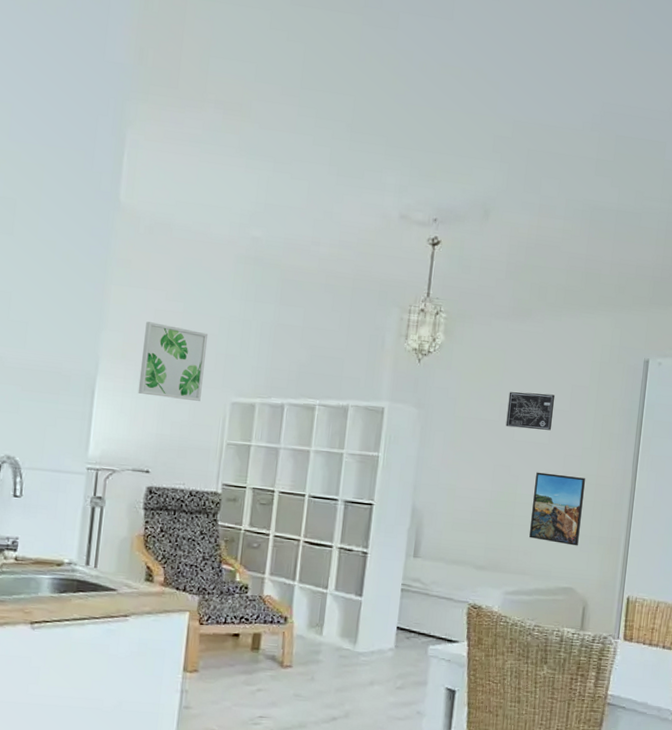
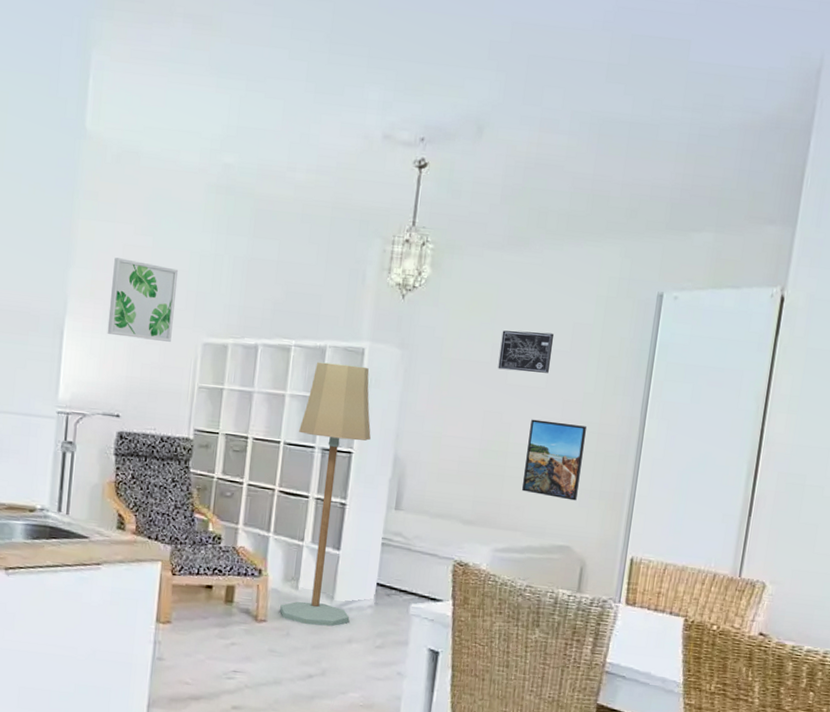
floor lamp: none [304,420,391,670] -> present [280,362,371,627]

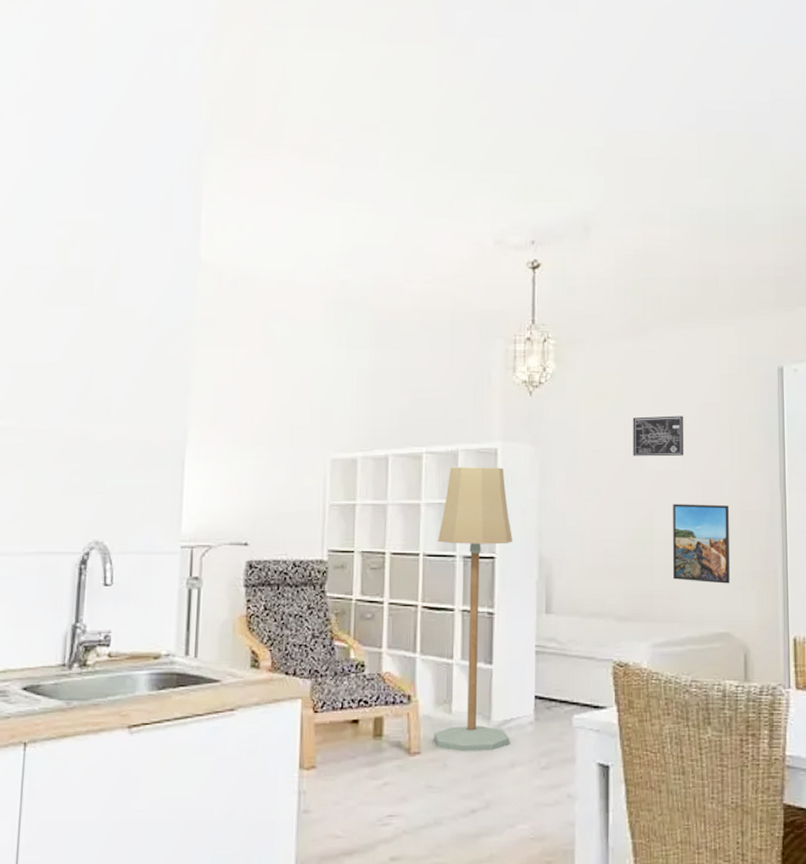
wall art: present [107,257,179,342] -> none [230,381,302,461]

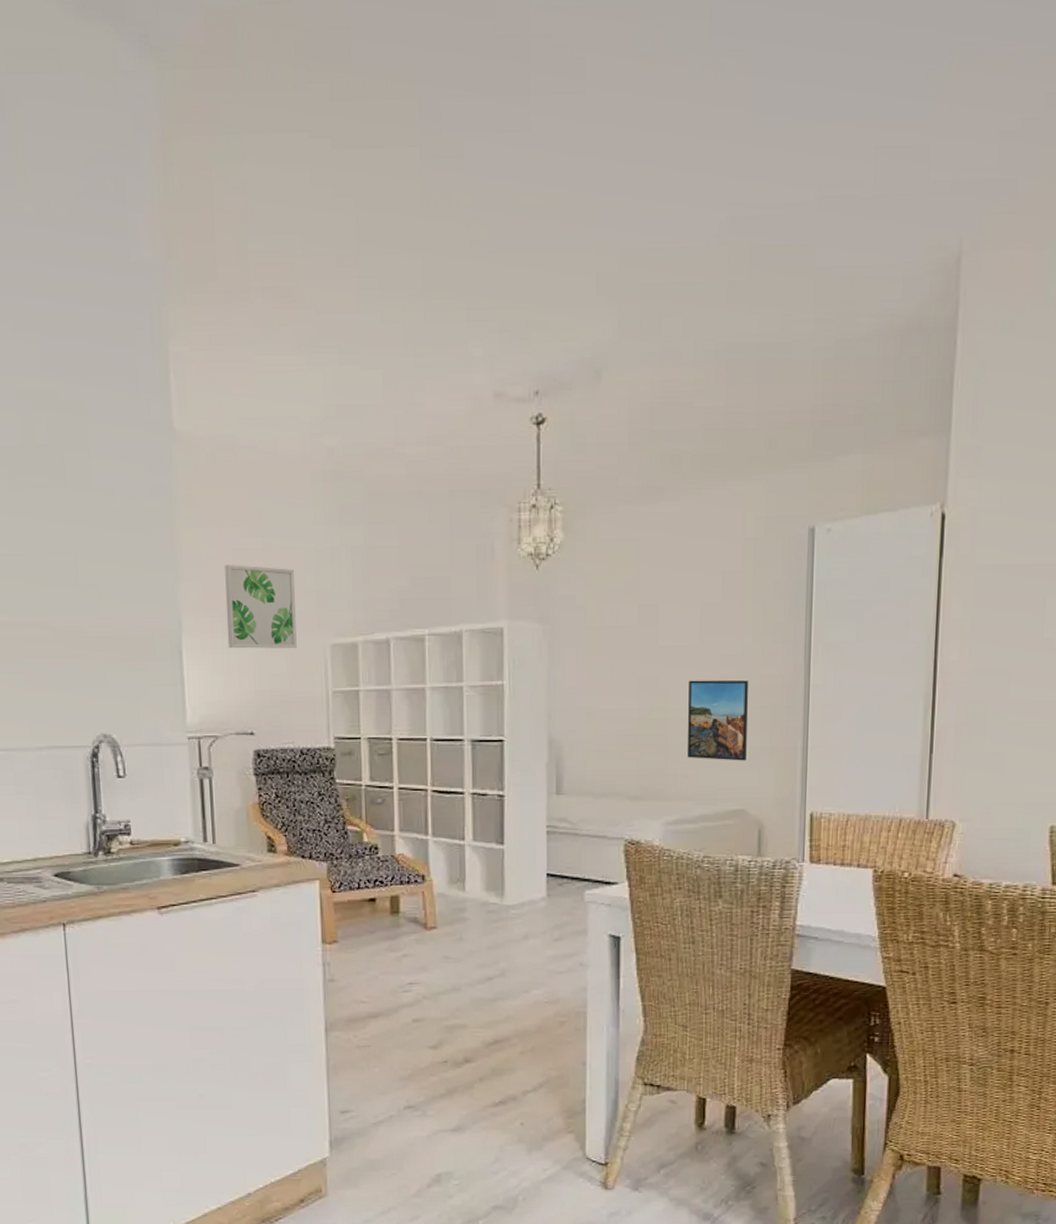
wall art: none [230,381,302,461] -> present [225,565,297,649]
floor lamp: present [434,467,512,751] -> none [445,647,523,925]
wall art: present [632,415,684,457] -> none [647,586,703,632]

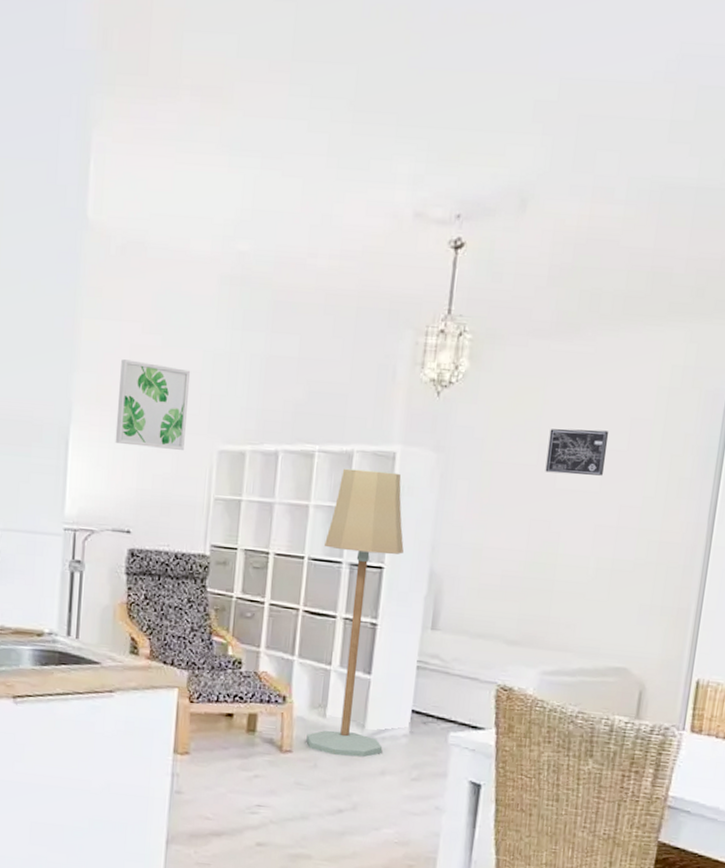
floor lamp: none [445,647,523,925] -> present [306,468,404,758]
wall art: none [647,586,703,632] -> present [545,429,609,476]
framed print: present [688,680,748,761] -> none [573,527,646,618]

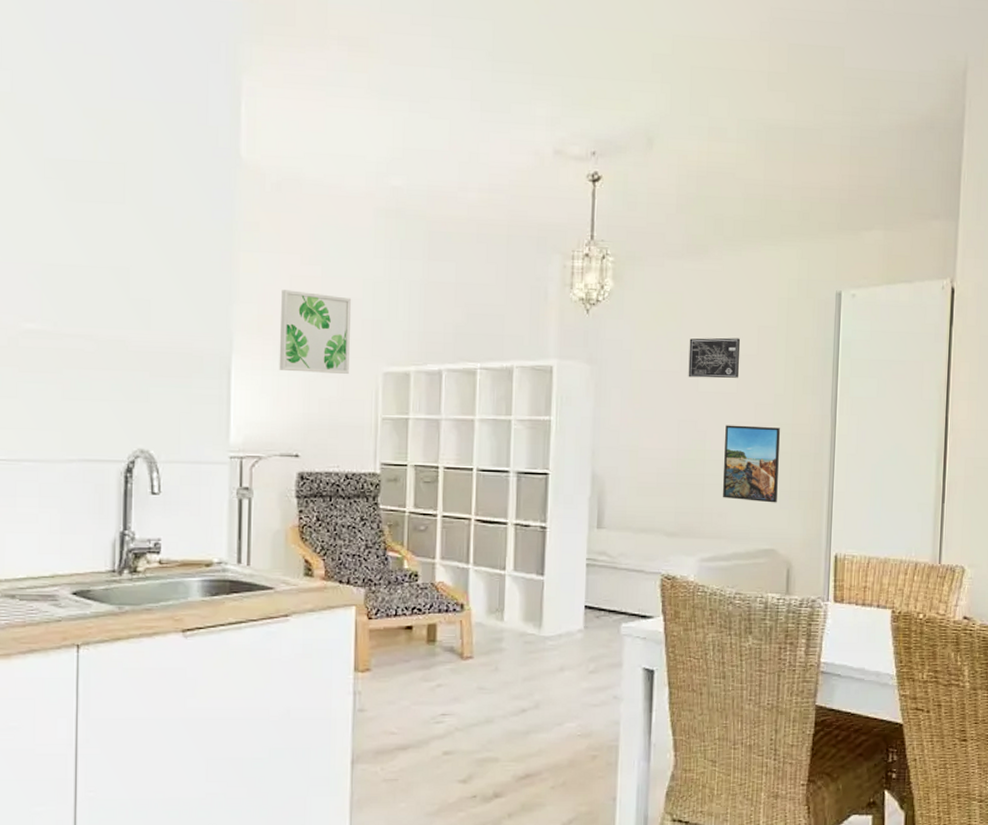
floor lamp: present [306,468,404,758] -> none [486,383,566,656]
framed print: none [573,527,646,618] -> present [723,425,780,503]

